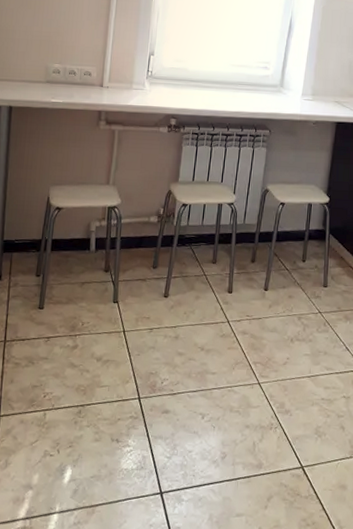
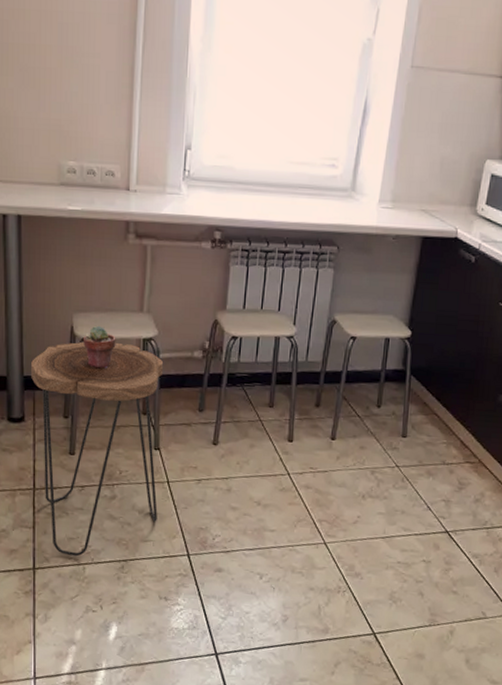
side table: none [10,210,125,403] -> present [31,341,164,557]
potted succulent: none [57,196,85,233] -> present [83,325,116,369]

